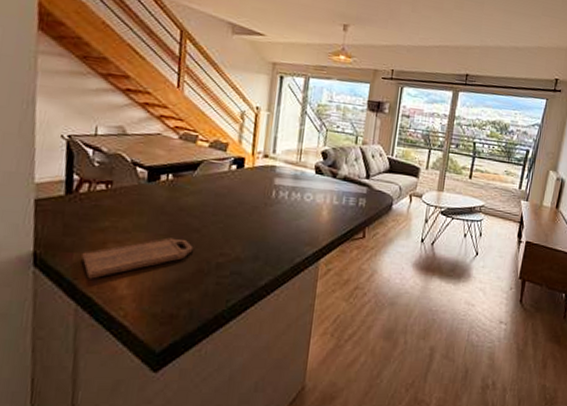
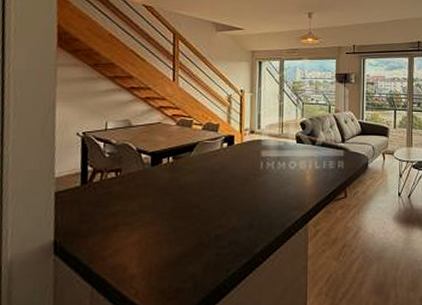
cutting board: present [81,237,194,279] -> none [96,215,194,261]

